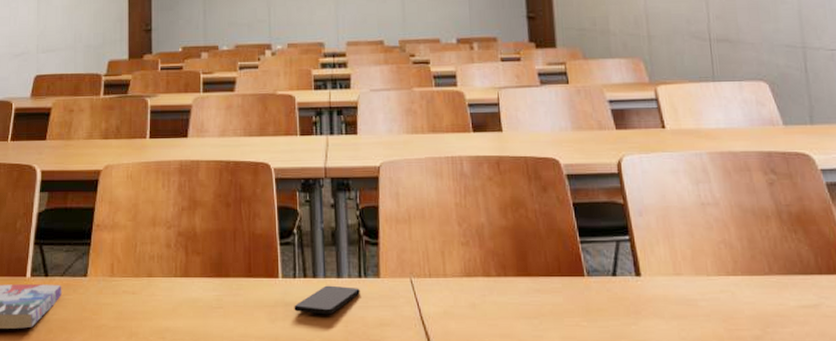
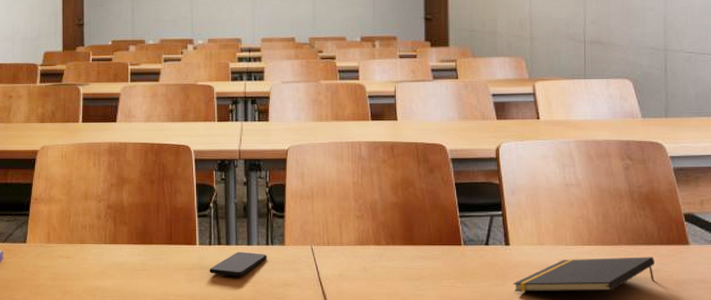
notepad: none [648,289,817,333] -> present [513,257,655,292]

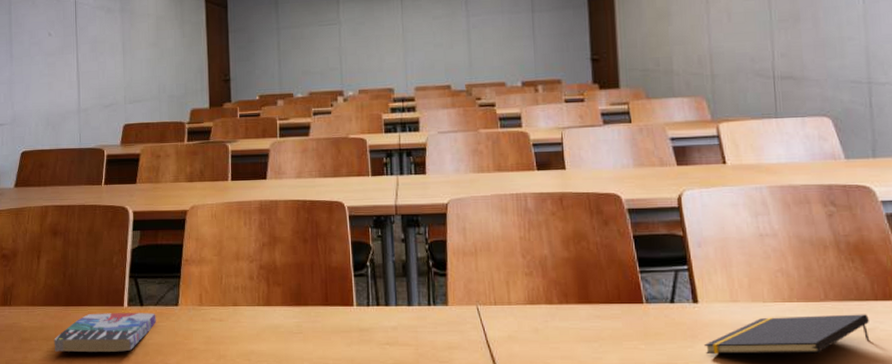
smartphone: present [209,251,267,277] -> none [368,312,429,339]

